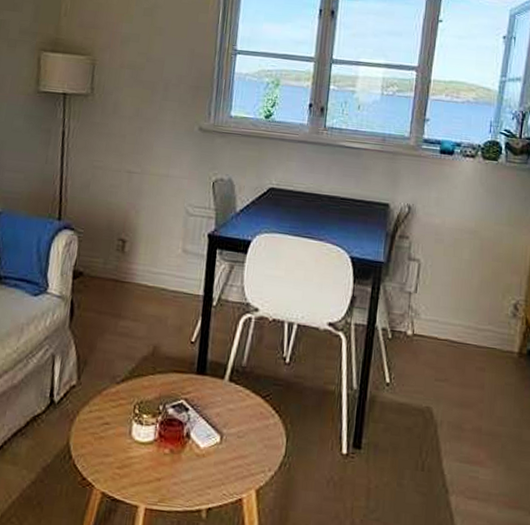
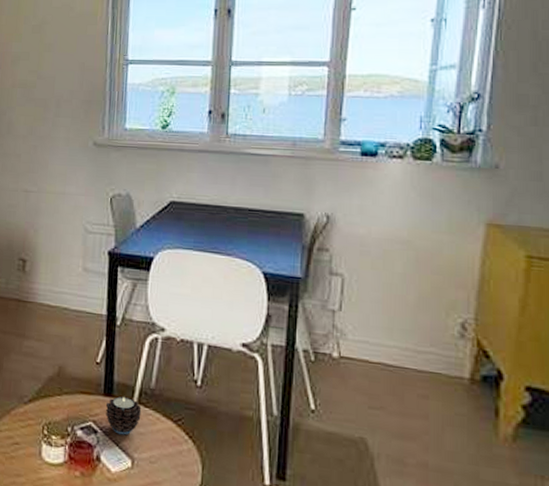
candle: none [198,374,233,412] -> present [105,396,142,435]

